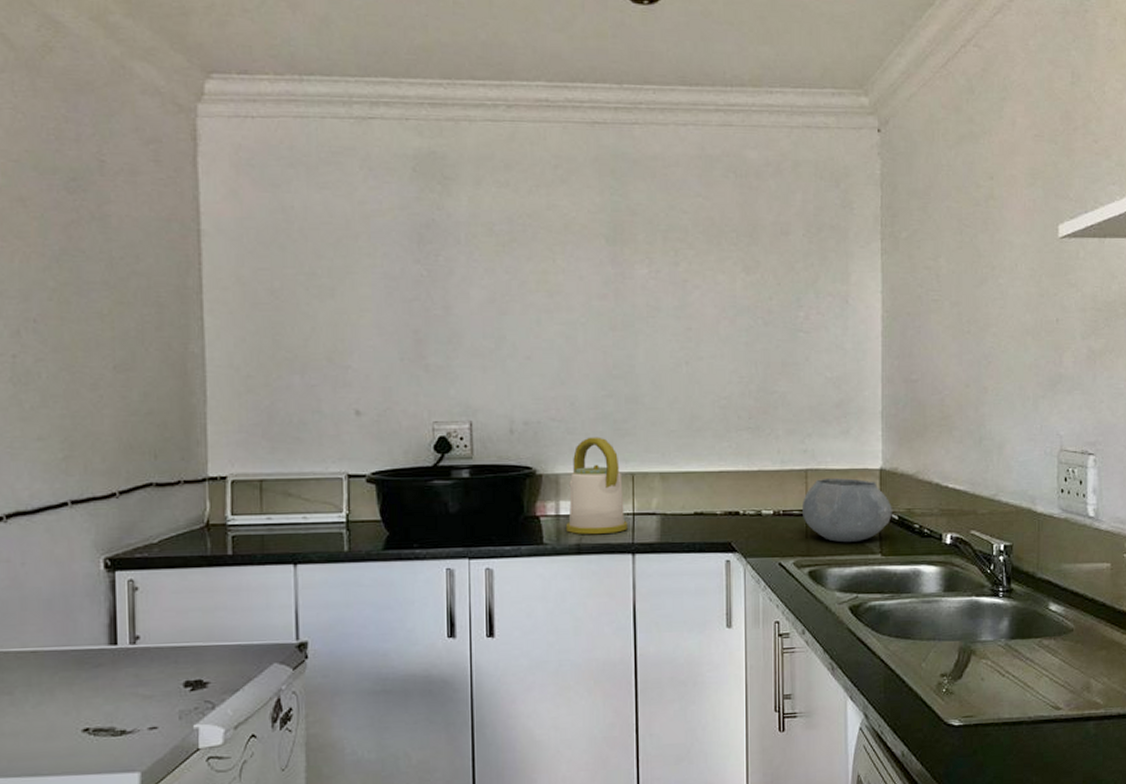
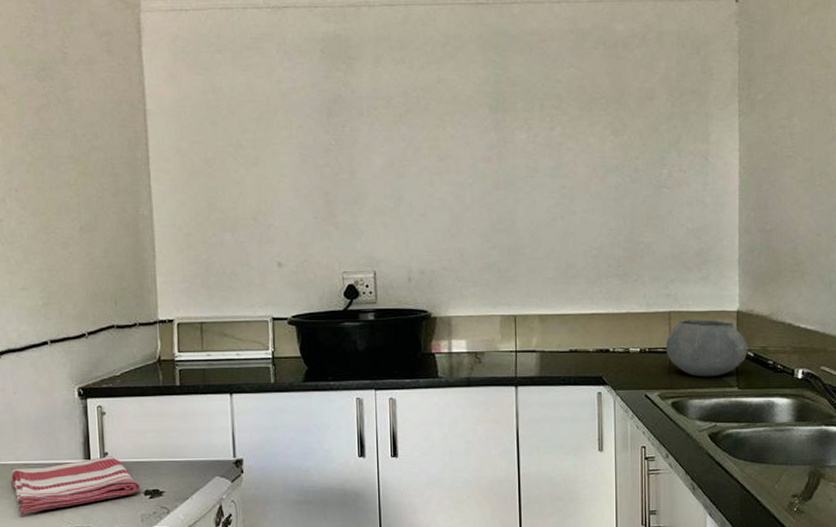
dish towel: none [14,640,179,714] -> present [11,456,140,515]
kettle: present [565,437,627,535] -> none [457,284,511,370]

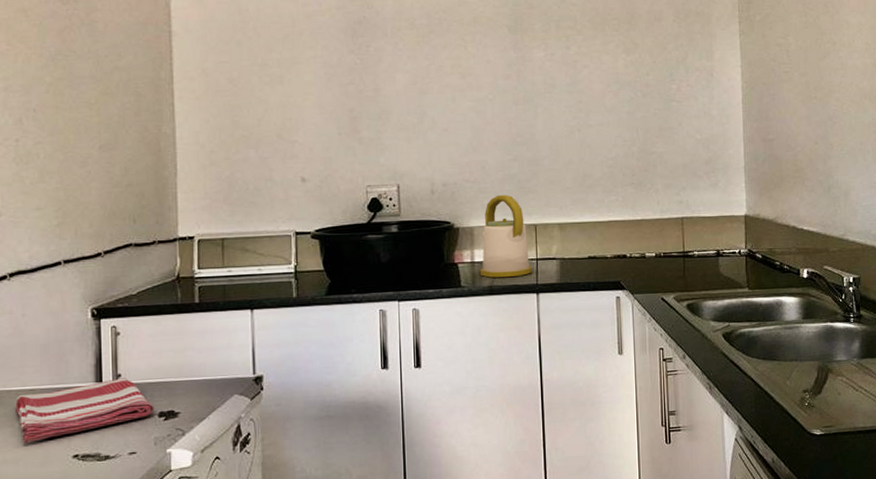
kettle: none [457,284,511,370] -> present [479,194,532,278]
bowl: present [666,319,748,377] -> none [680,224,757,279]

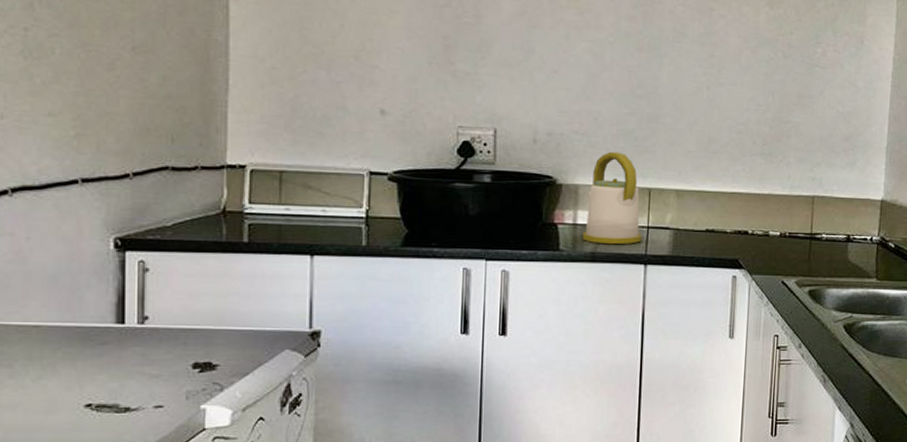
dish towel: present [15,378,154,444] -> none [14,321,188,387]

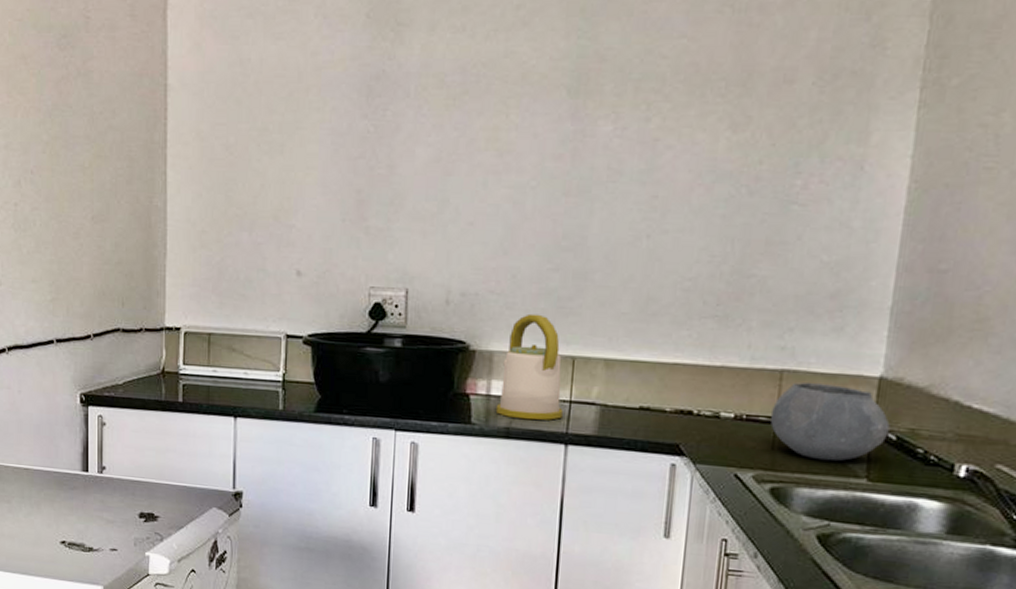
bowl: none [807,205,890,266] -> present [770,382,890,462]

